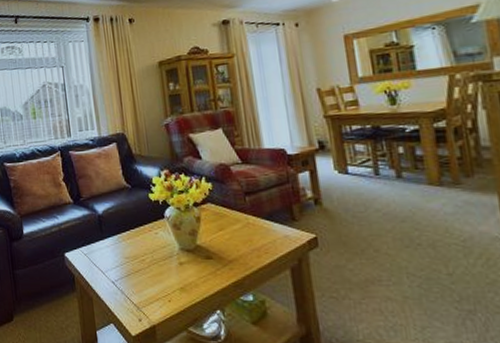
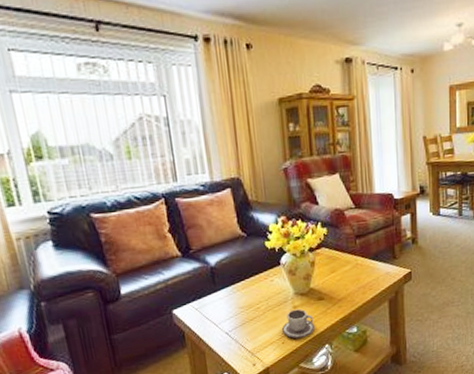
cup: none [167,266,205,299] -> present [281,309,316,339]

